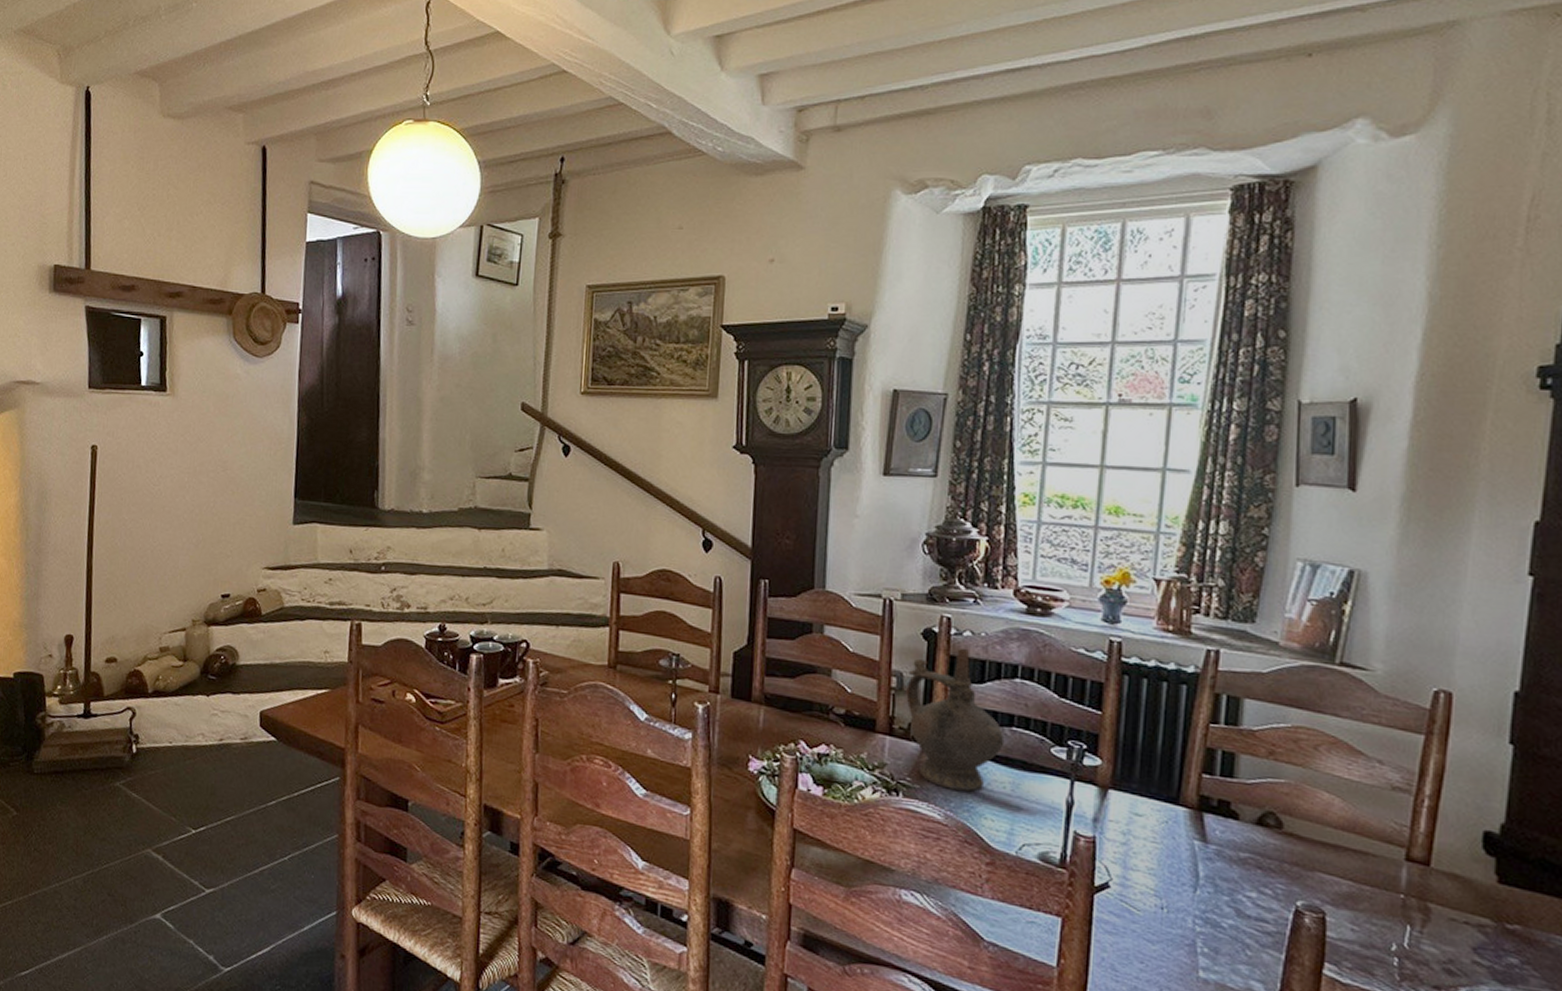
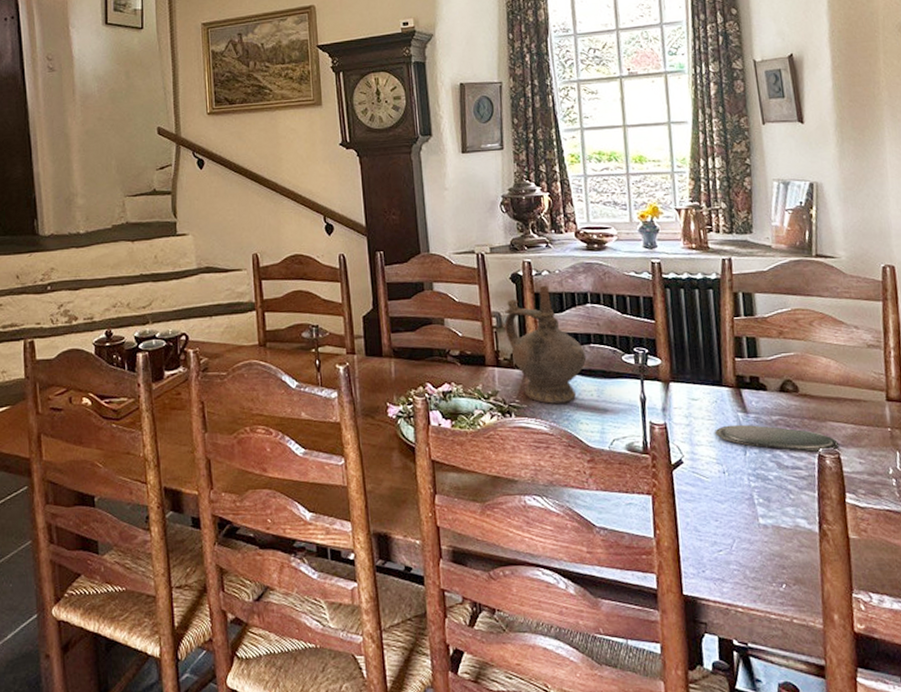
oval tray: none [1159,852,1328,908] -> present [715,424,840,452]

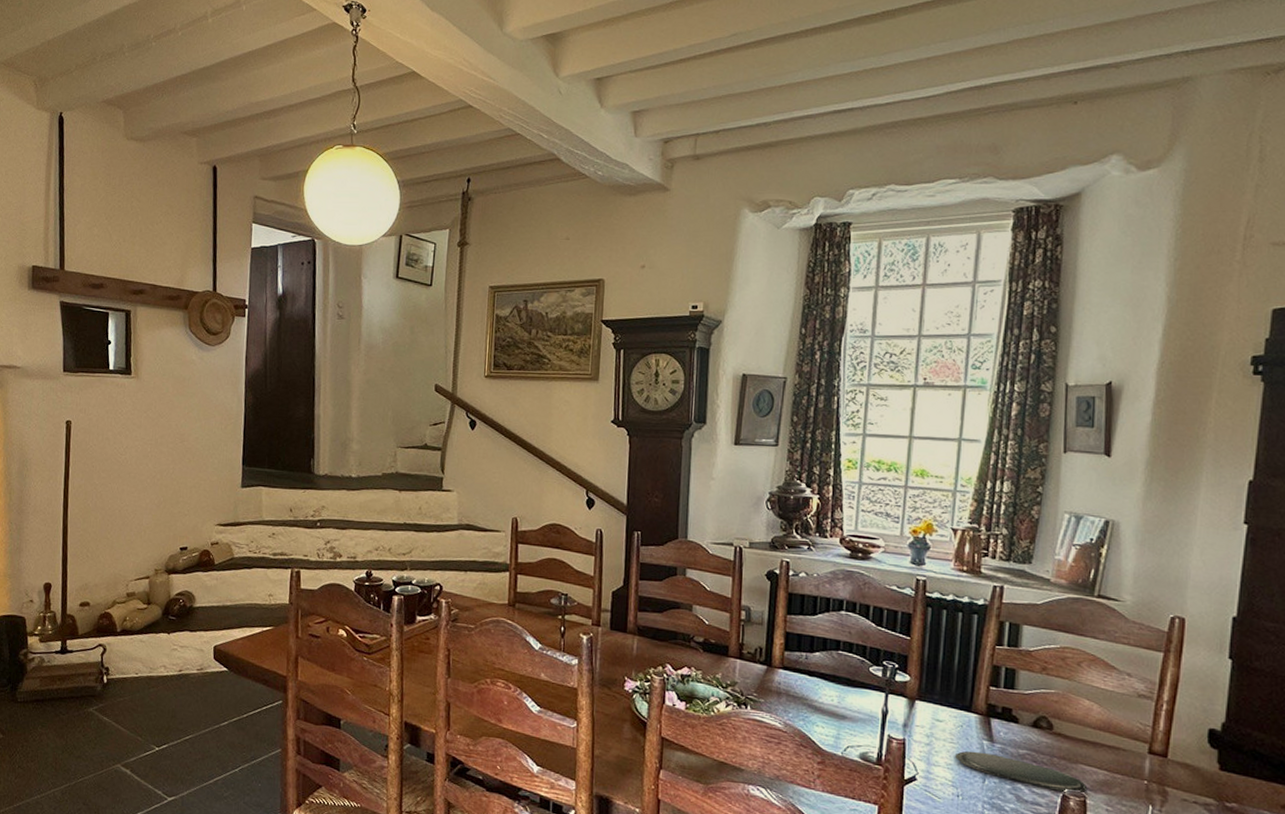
ceremonial vessel: present [504,285,587,404] -> none [753,586,833,704]

